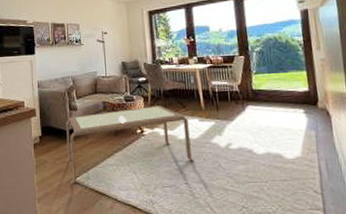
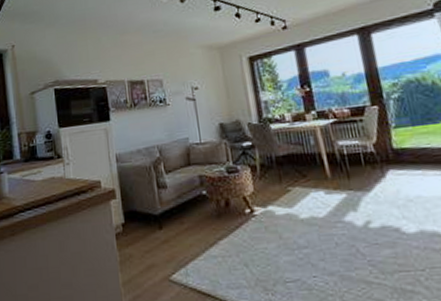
coffee table: present [66,105,195,184] -> none [154,176,324,284]

